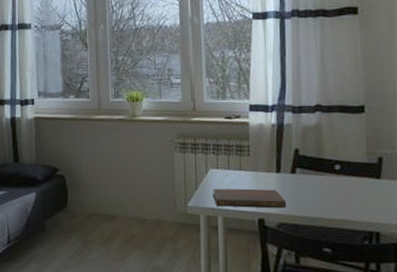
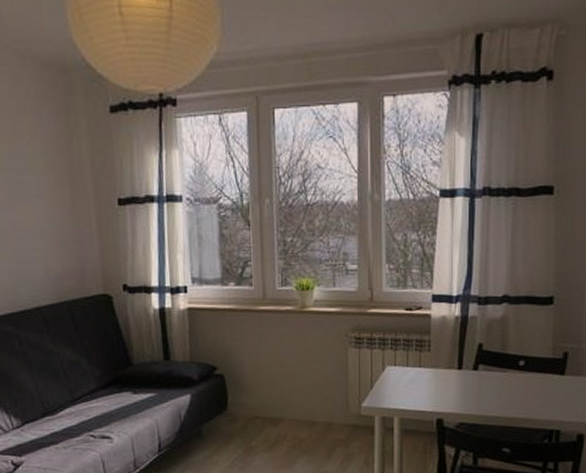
notebook: present [212,188,287,209] -> none [388,387,467,408]

